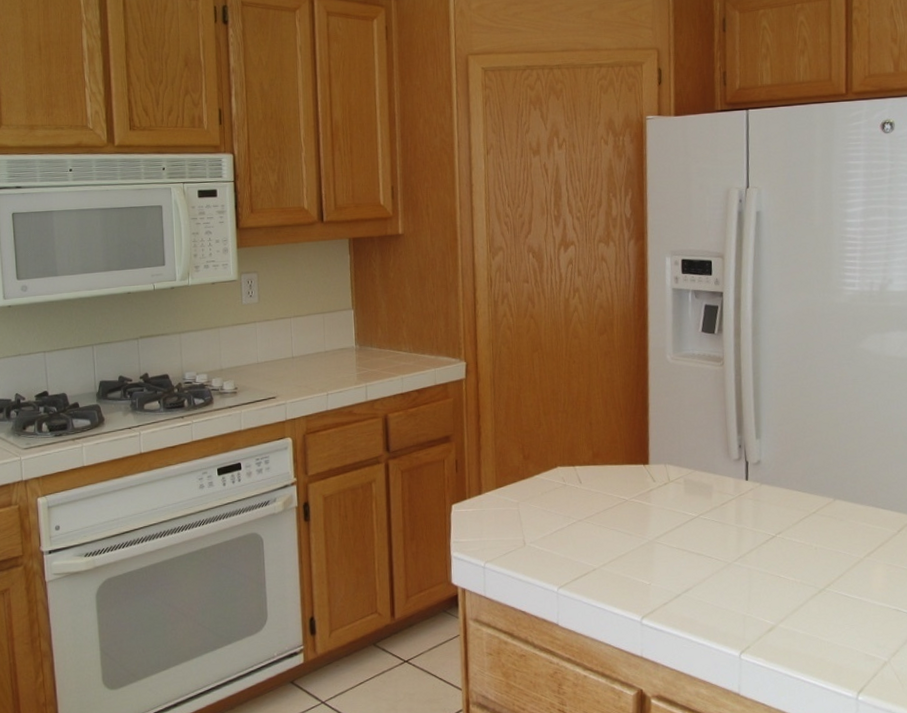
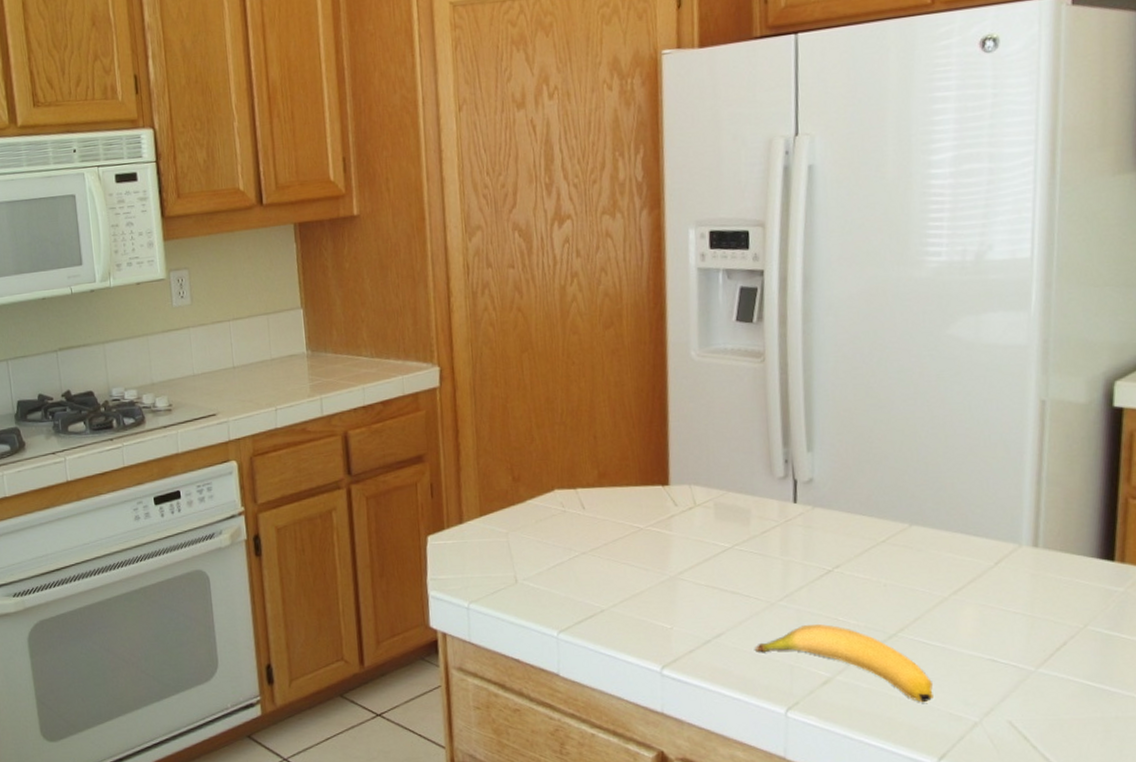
banana: none [716,580,853,645] -> present [755,623,933,702]

